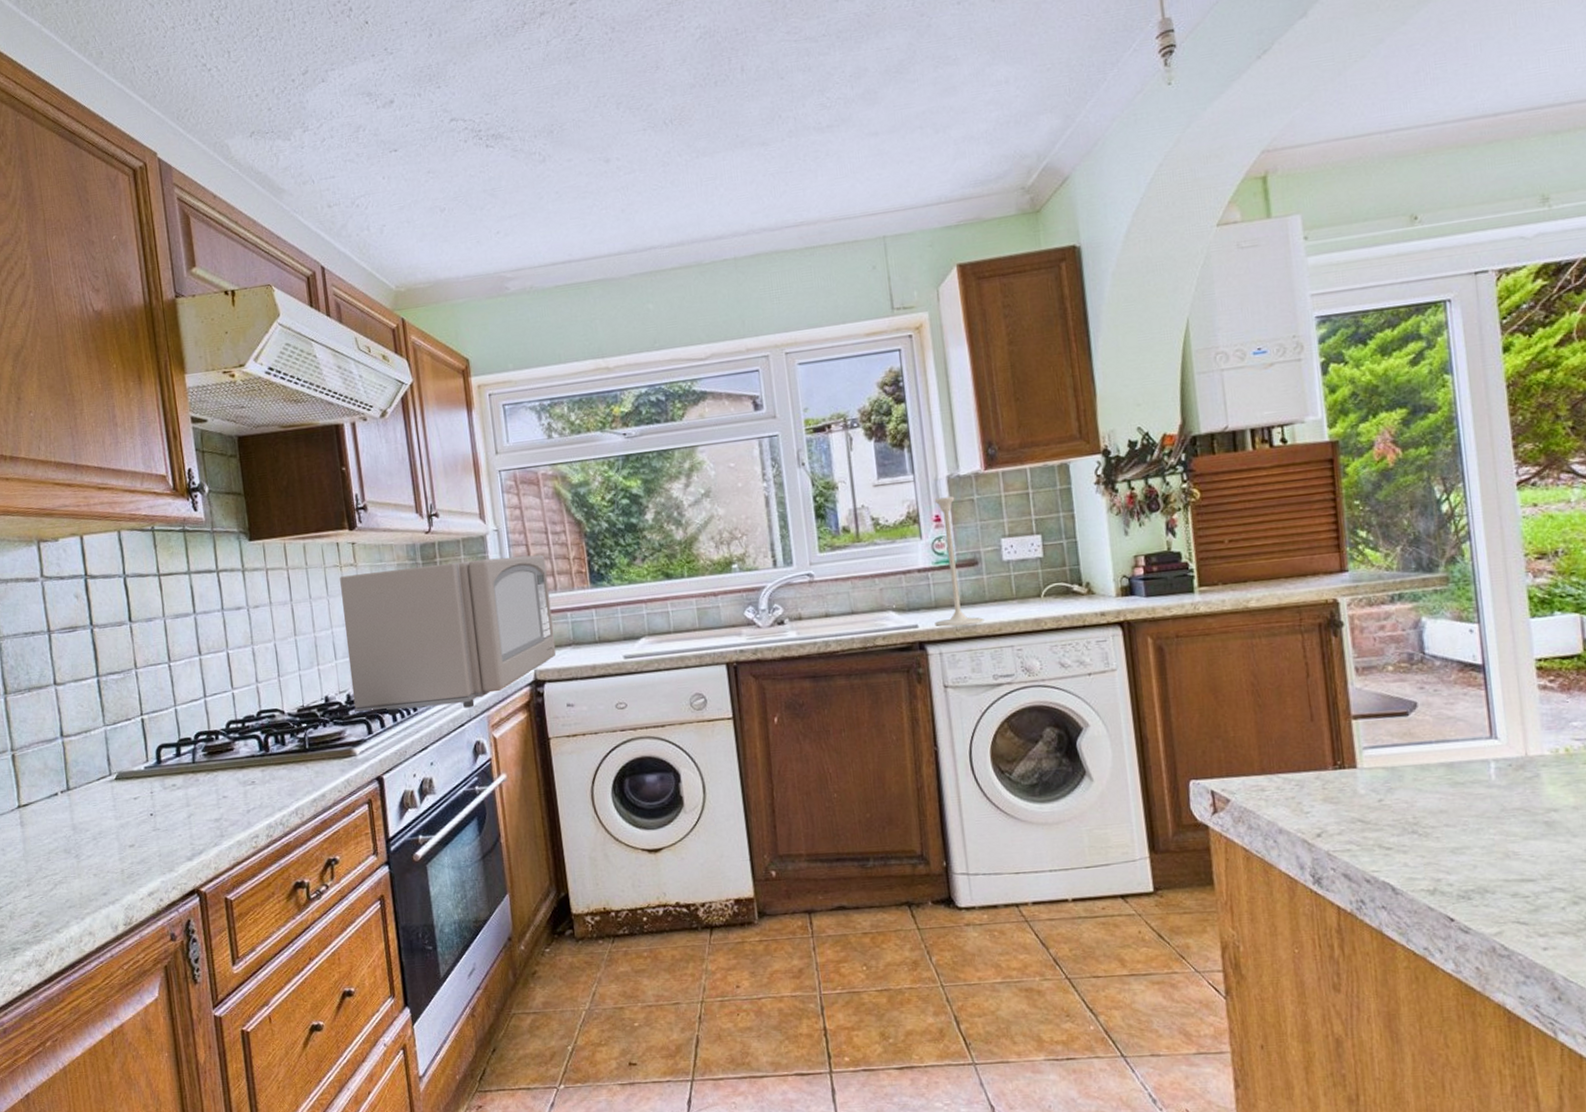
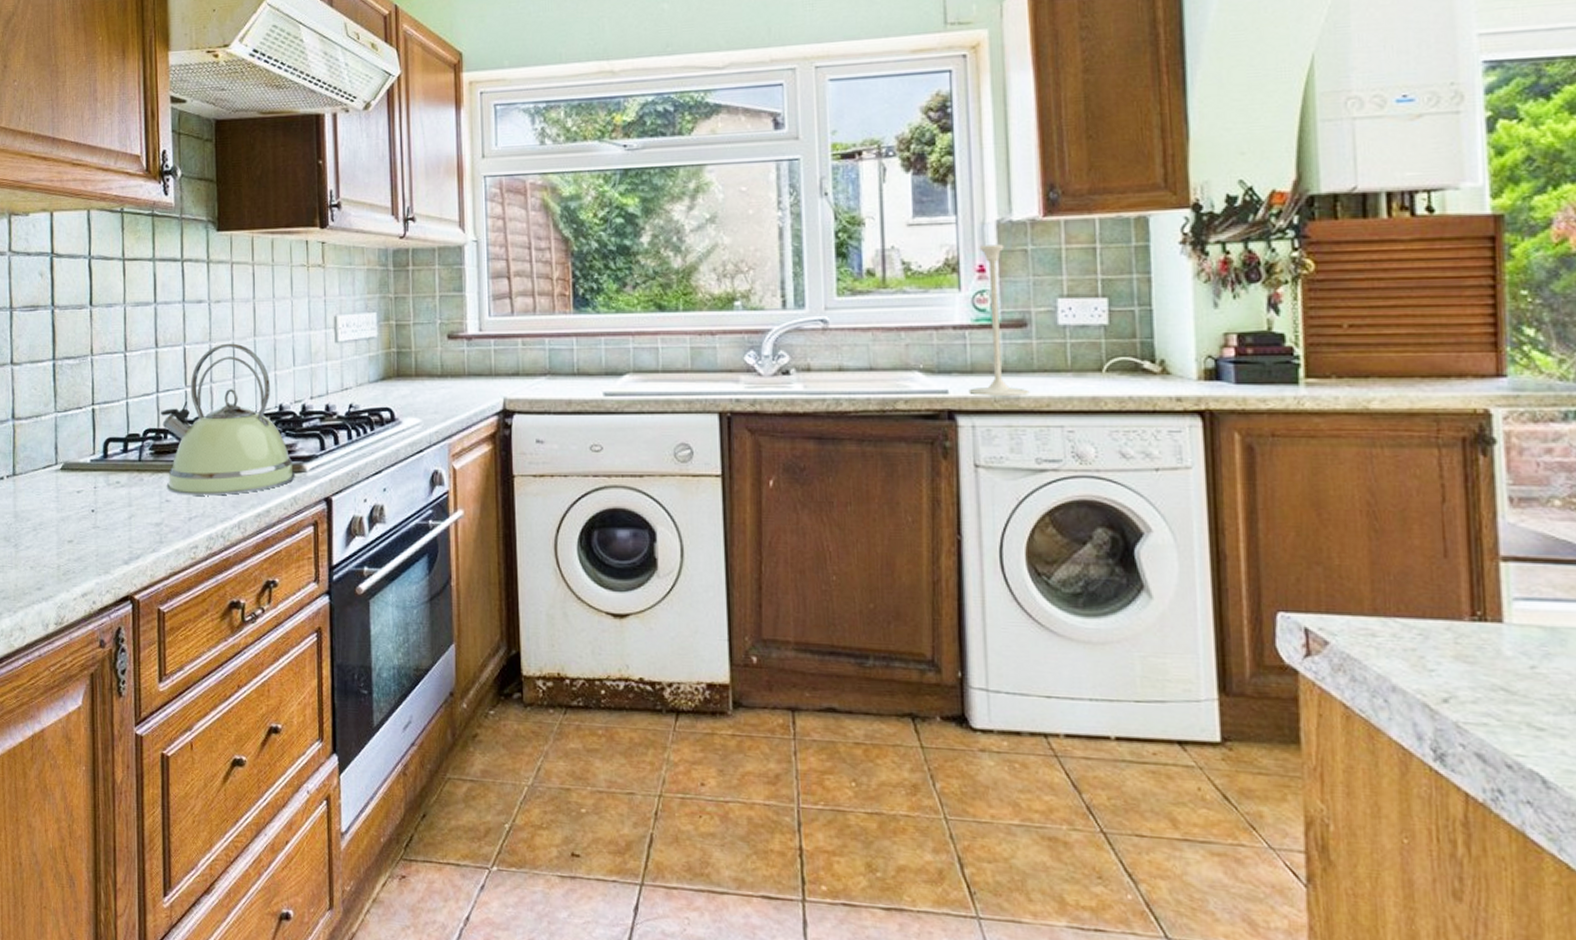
kettle: none [209,644,346,790] -> present [160,343,295,496]
microwave: present [340,554,556,716] -> none [306,271,529,433]

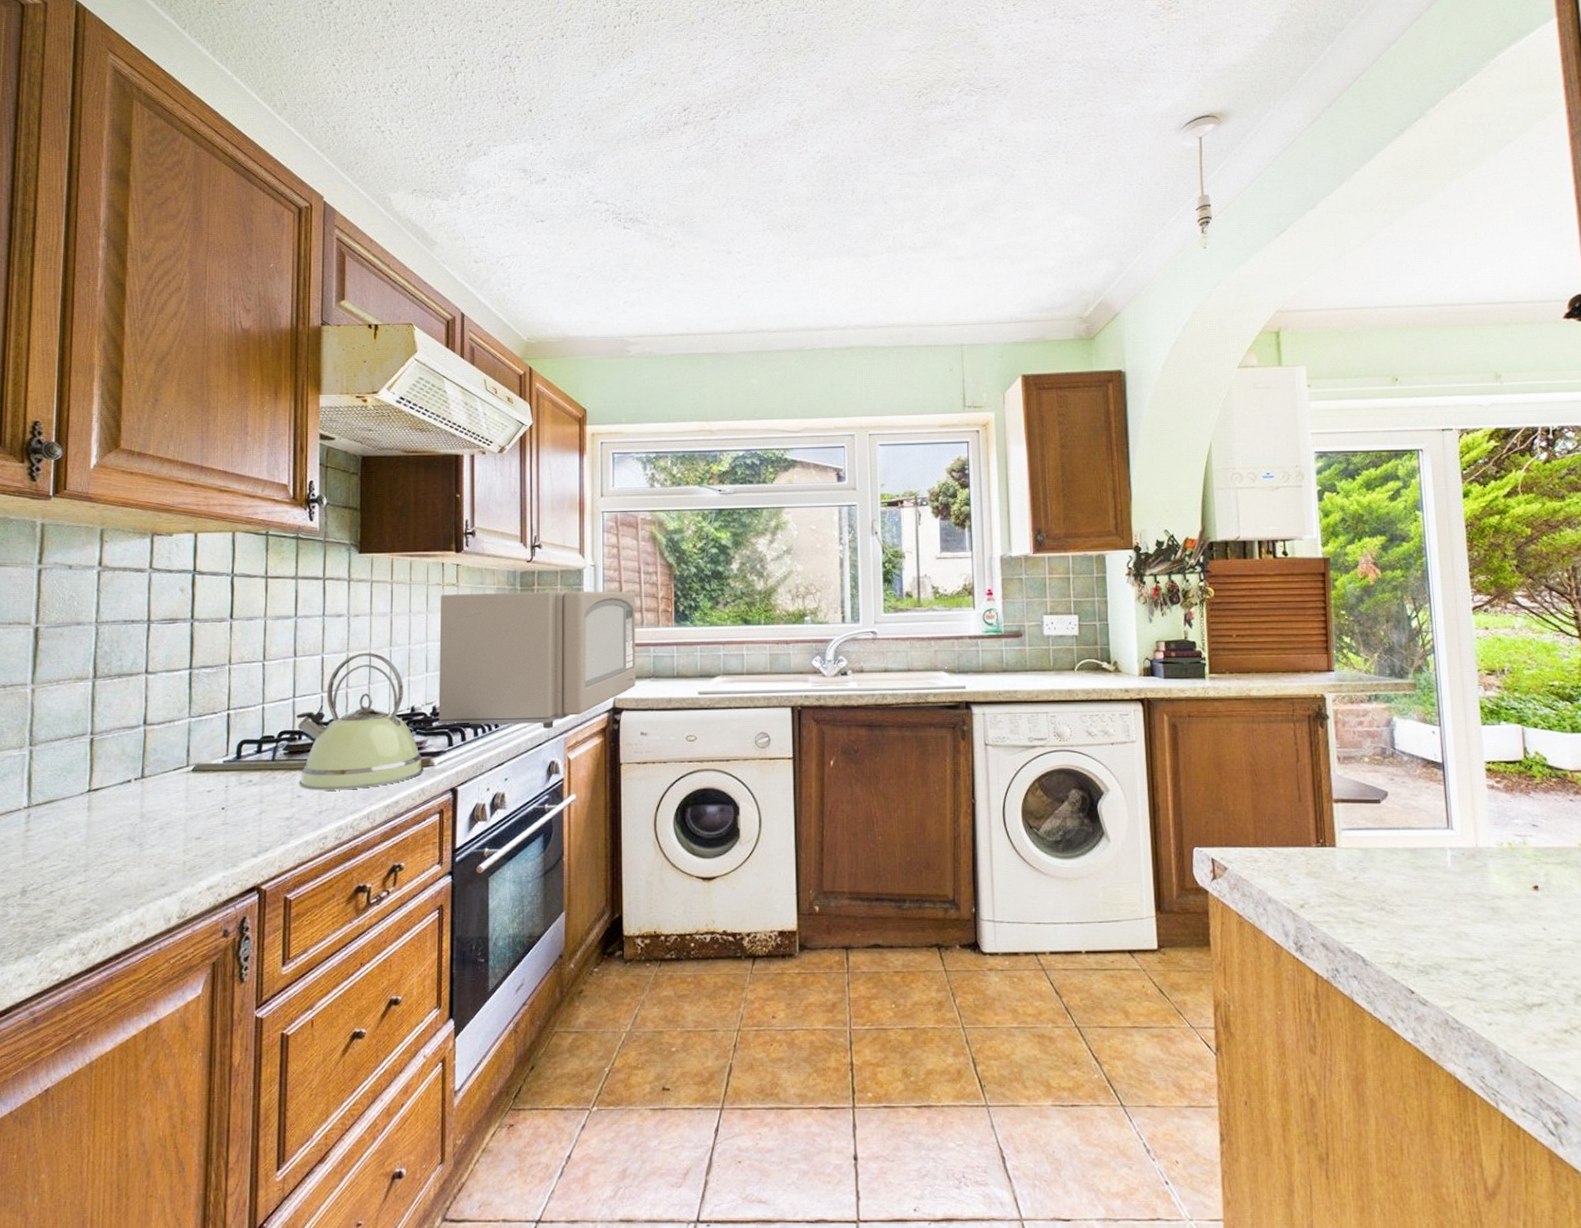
microwave: none [306,271,529,433] -> present [438,591,636,730]
candlestick: present [968,244,1030,396] -> none [980,574,1024,690]

